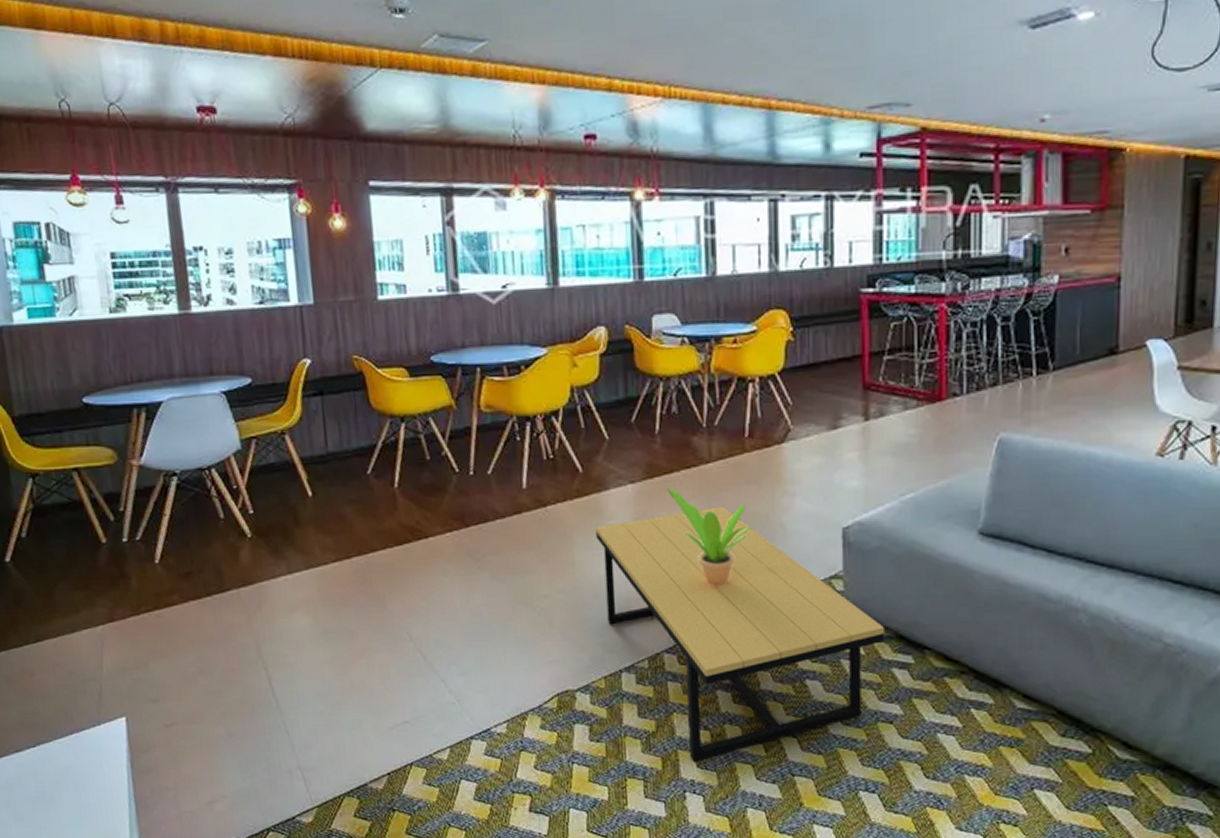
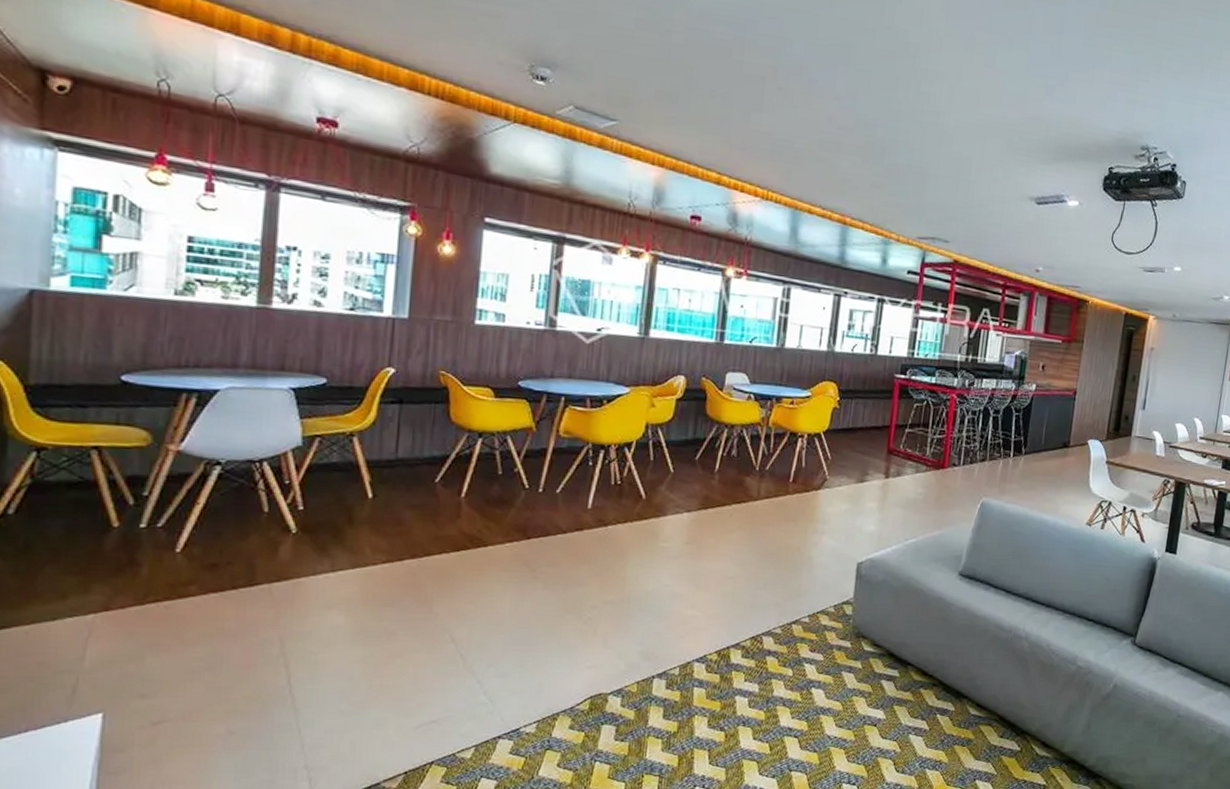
coffee table: present [596,506,884,762] -> none [648,538,879,760]
potted plant: present [667,487,753,588] -> none [718,518,786,607]

